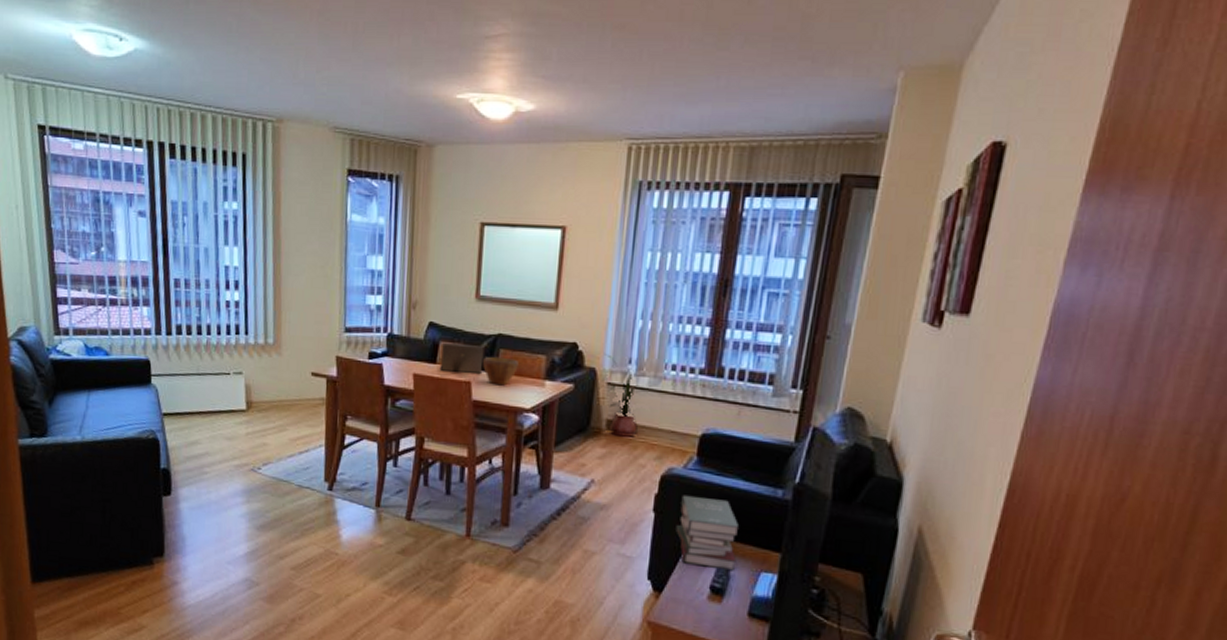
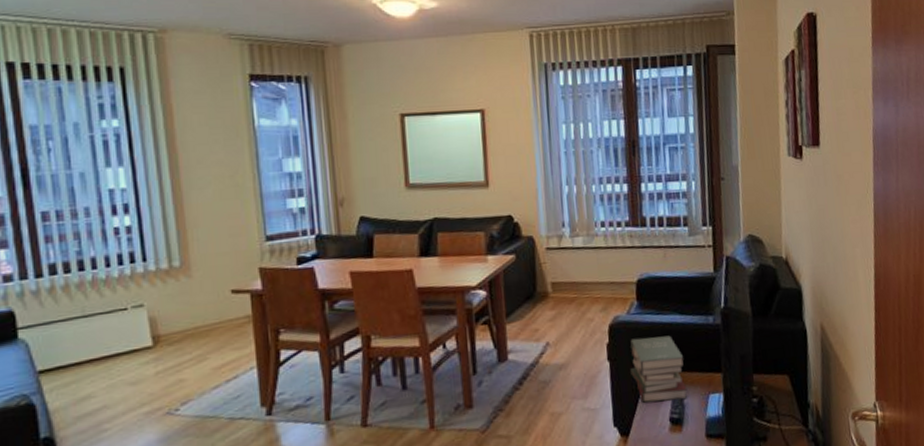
laptop: present [441,343,484,373] -> none [377,232,423,264]
bowl: present [482,356,519,386] -> none [421,239,459,269]
house plant: present [605,354,637,437] -> none [539,221,581,297]

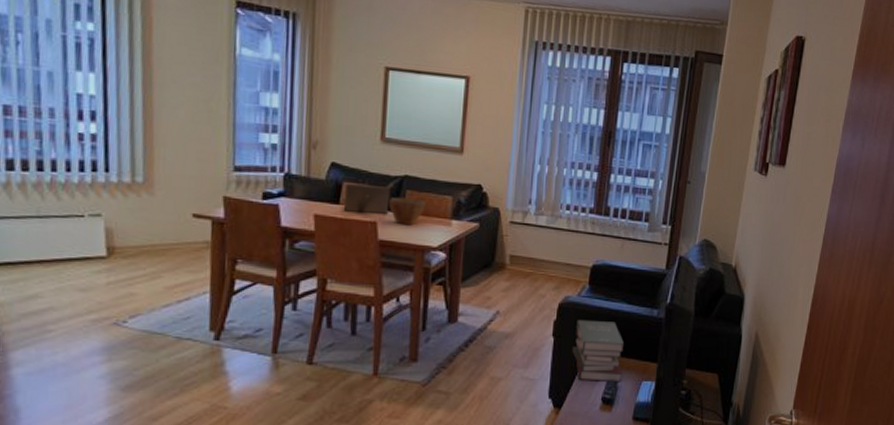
laptop: none [377,232,423,264] -> present [344,184,390,214]
bowl: none [421,239,459,269] -> present [388,197,425,226]

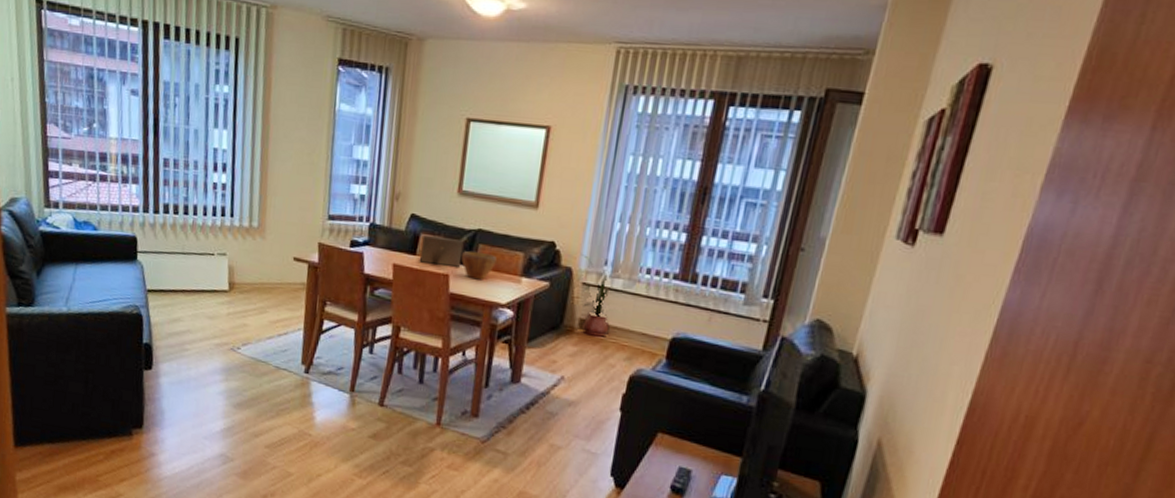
house plant: none [507,195,538,270] -> present [582,254,610,337]
books: present [572,319,625,383] -> none [640,396,704,473]

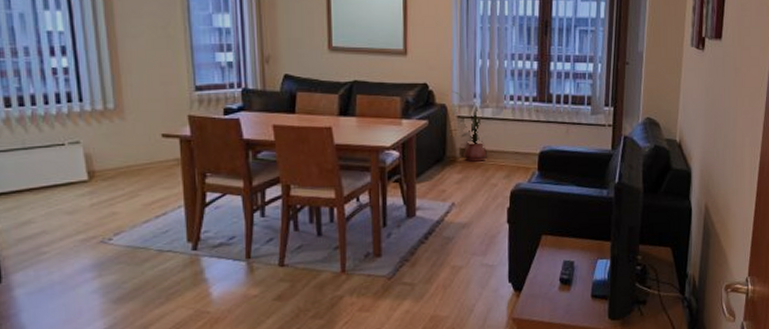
laptop: present [420,236,464,267] -> none [300,93,342,120]
bowl: present [461,250,497,280] -> none [340,101,375,128]

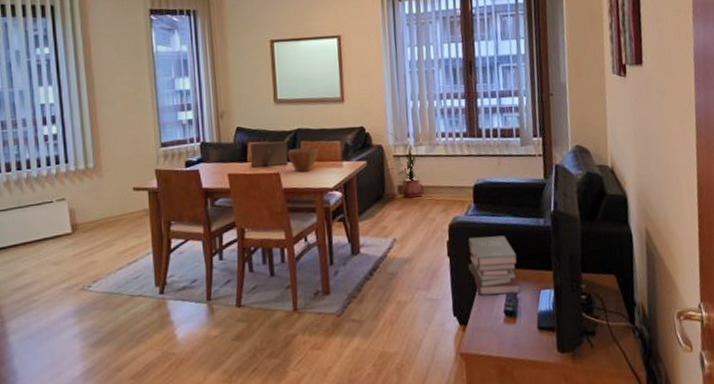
laptop: none [300,93,342,120] -> present [251,141,289,168]
bowl: none [340,101,375,128] -> present [287,147,318,173]
books: none [527,204,578,263] -> present [468,235,521,296]

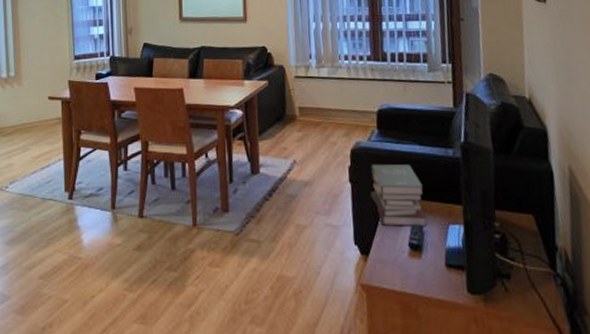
laptop: present [251,141,289,168] -> none [156,58,192,82]
bowl: present [287,147,318,173] -> none [190,65,220,89]
house plant: present [388,132,424,198] -> none [289,53,325,120]

